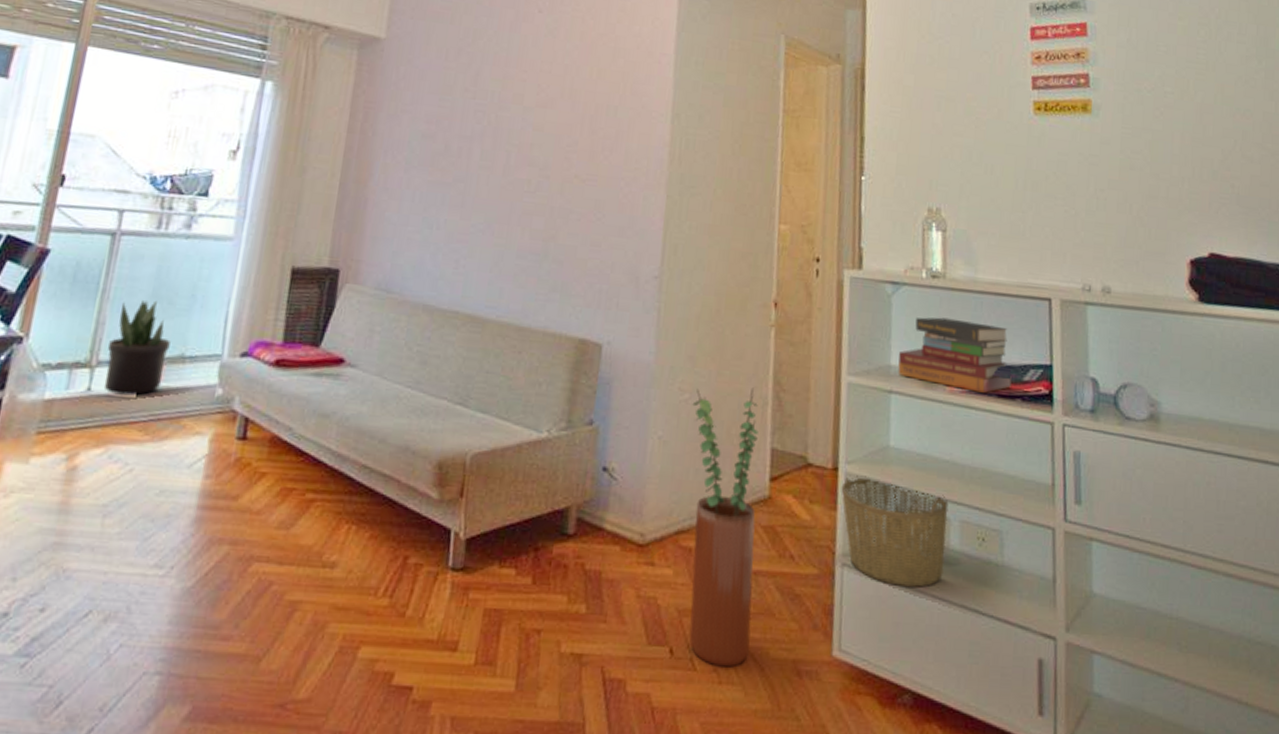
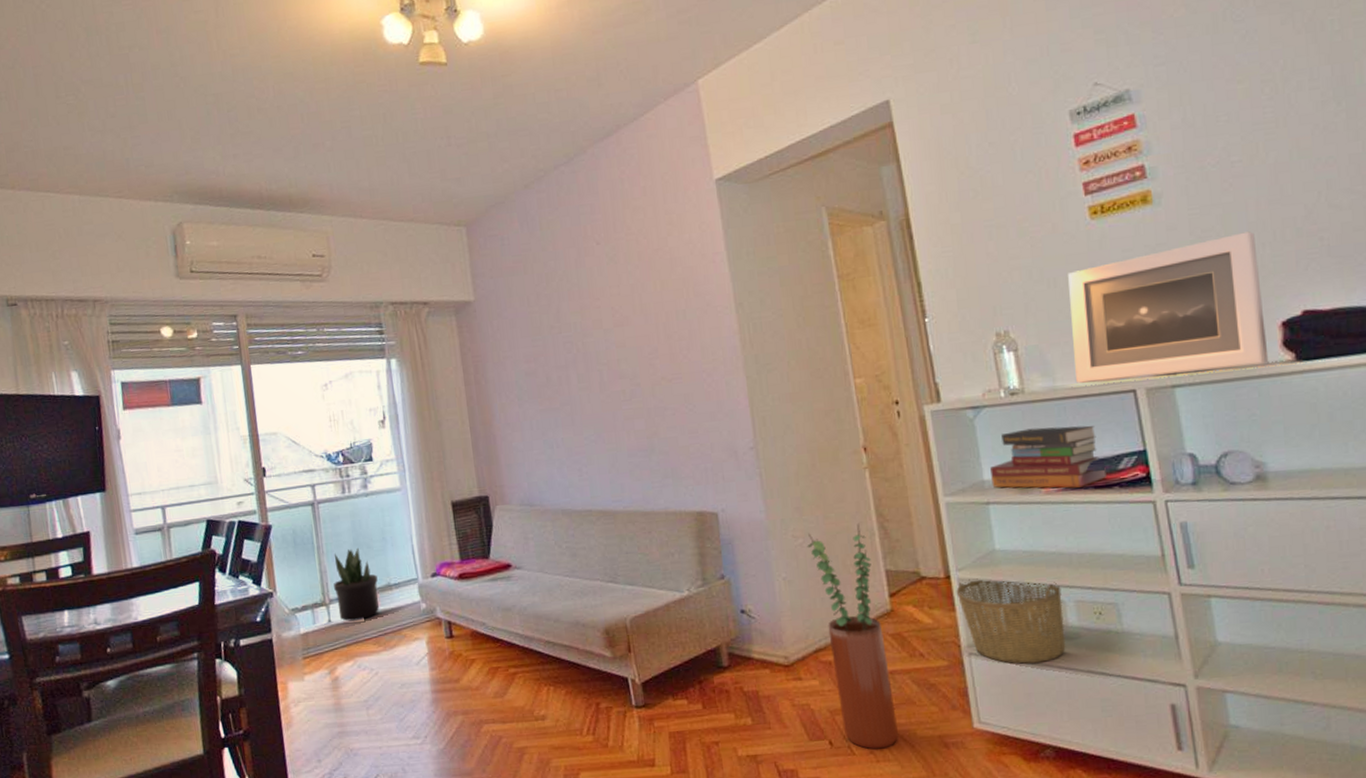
picture frame: none [997,162,1177,300] -> present [1068,231,1269,384]

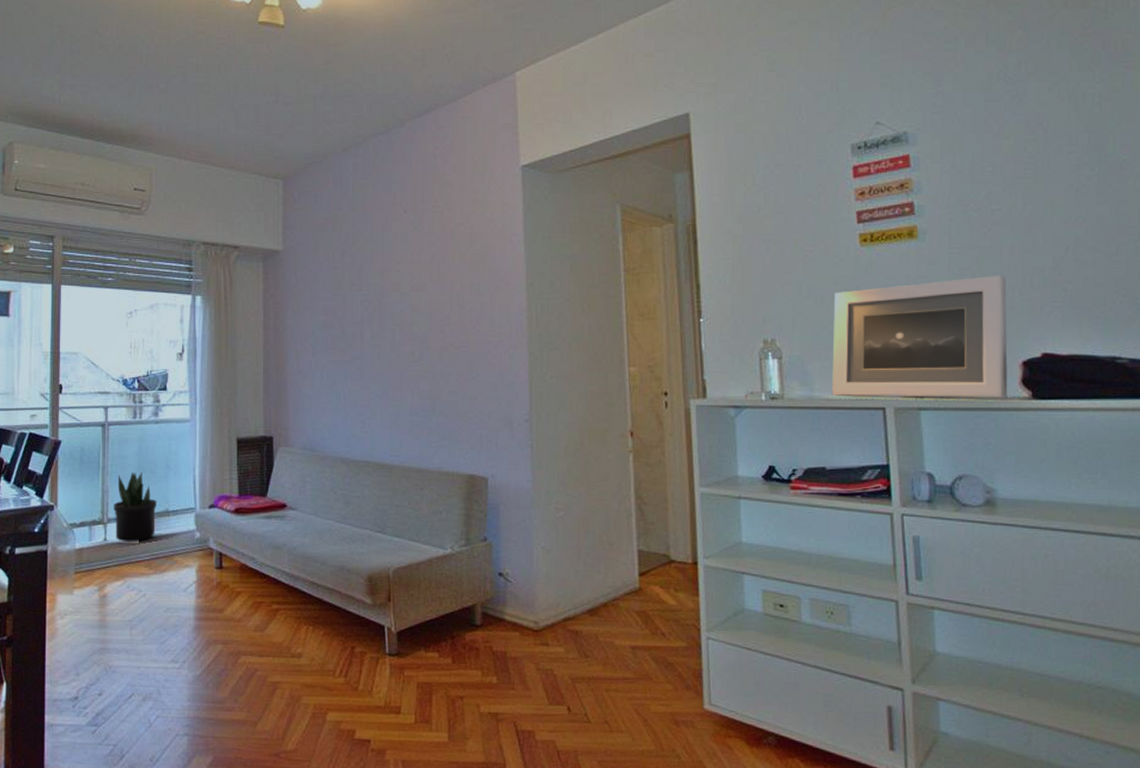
vase: present [807,523,899,750] -> none [567,503,634,720]
basket: present [956,578,1066,664] -> none [701,567,798,654]
books: present [990,425,1108,489] -> none [745,432,852,493]

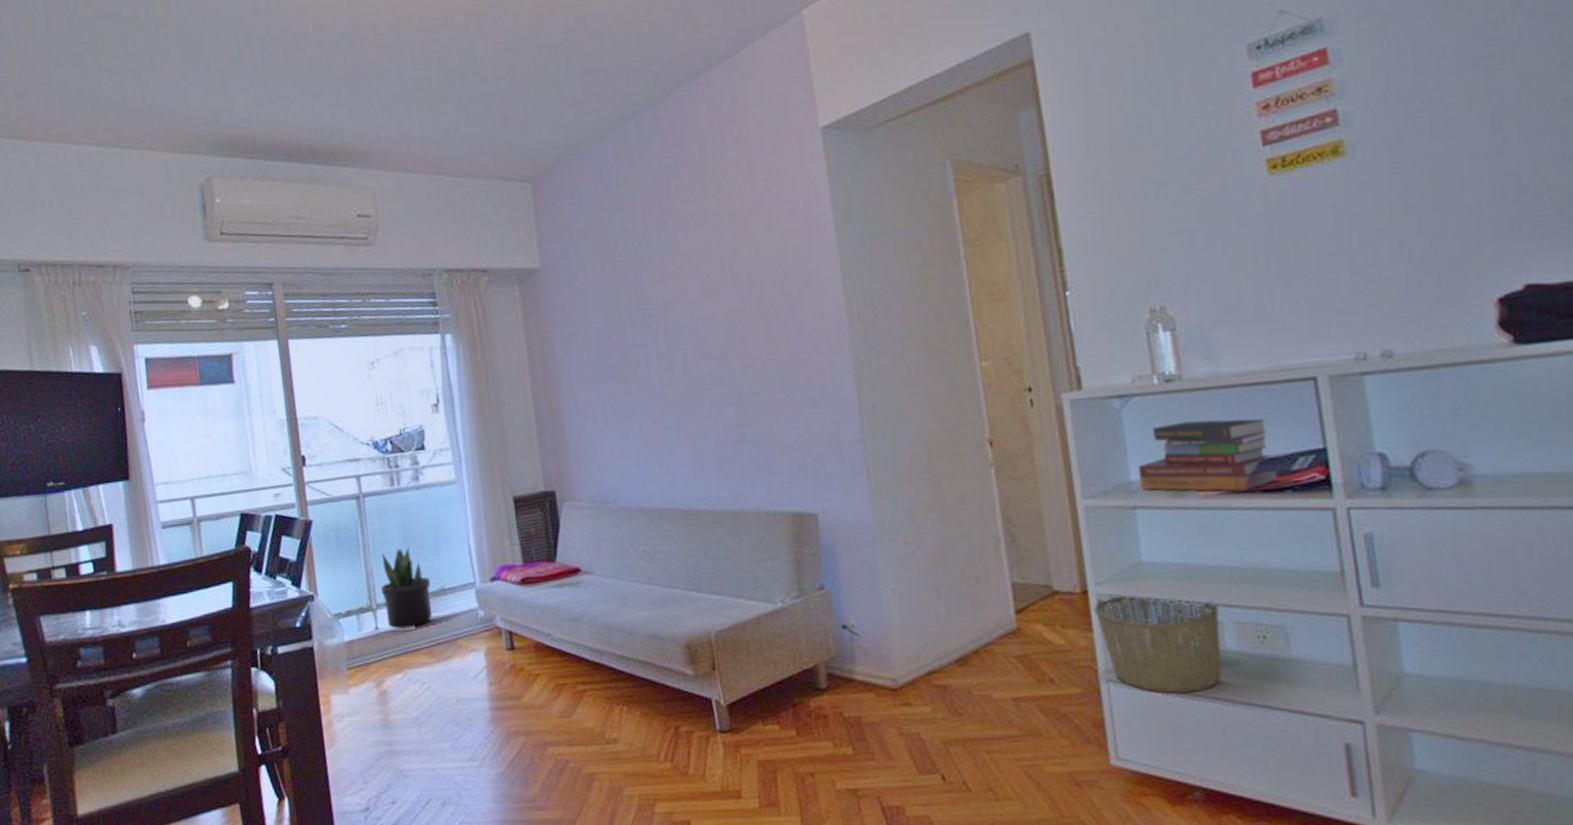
basket: none [701,567,798,654] -> present [1094,594,1222,694]
books: none [745,432,852,493] -> present [1139,418,1279,492]
picture frame: present [832,275,1008,399] -> none [1239,189,1481,370]

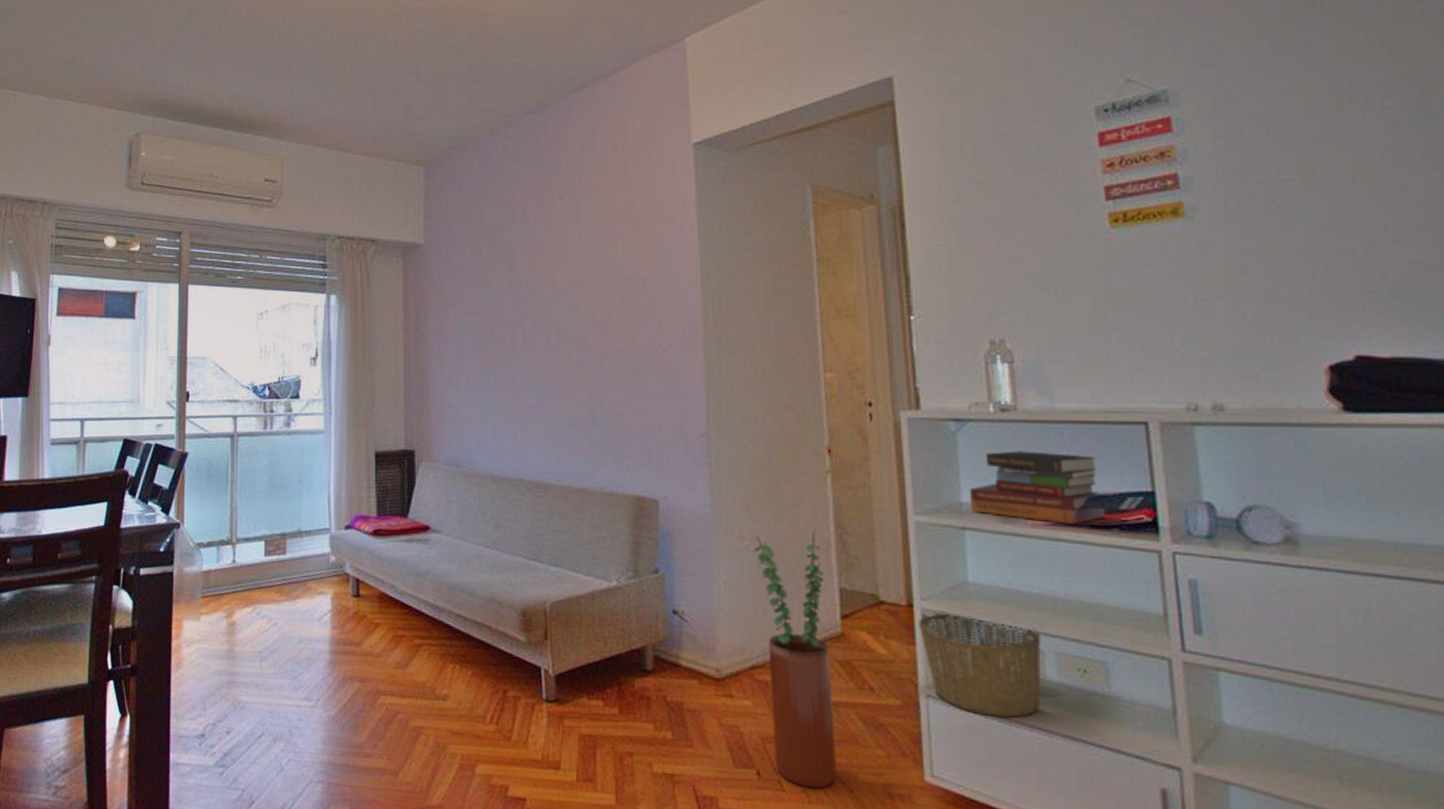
planter: present [381,546,432,629] -> none [243,487,289,565]
vase: none [920,528,1023,786] -> present [753,532,838,789]

